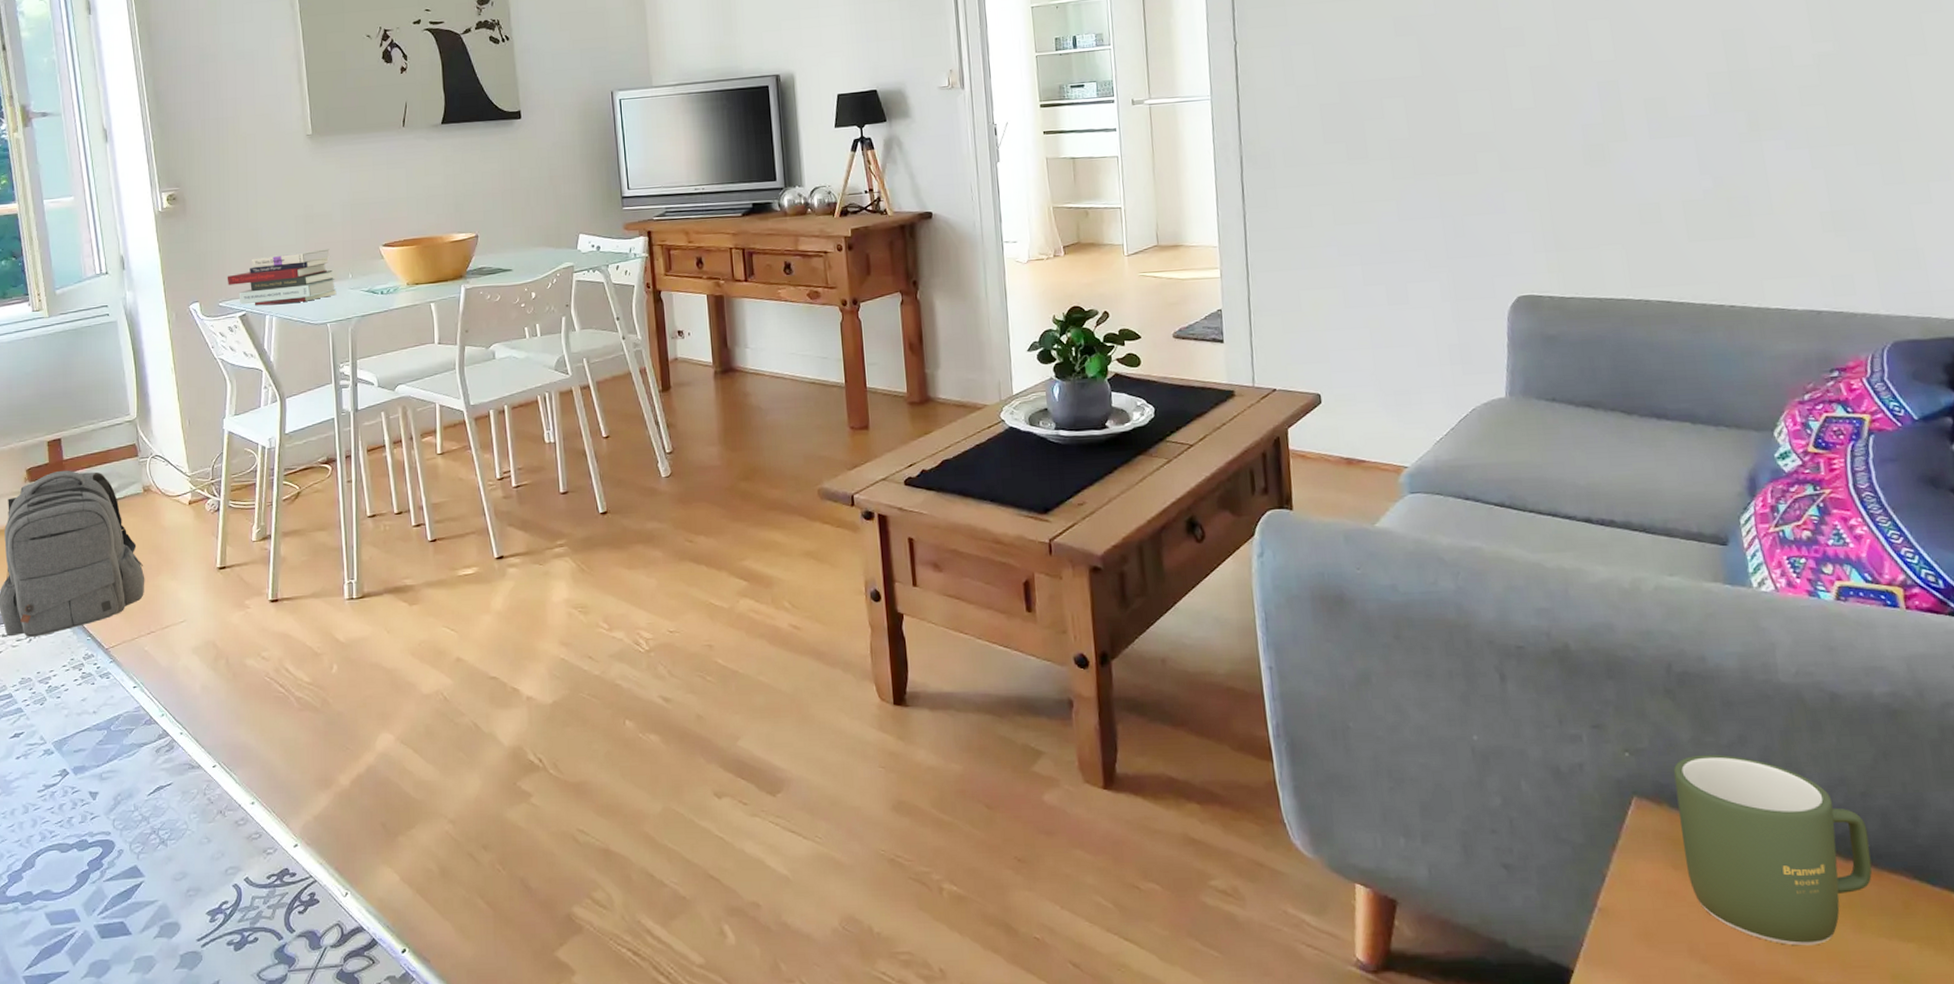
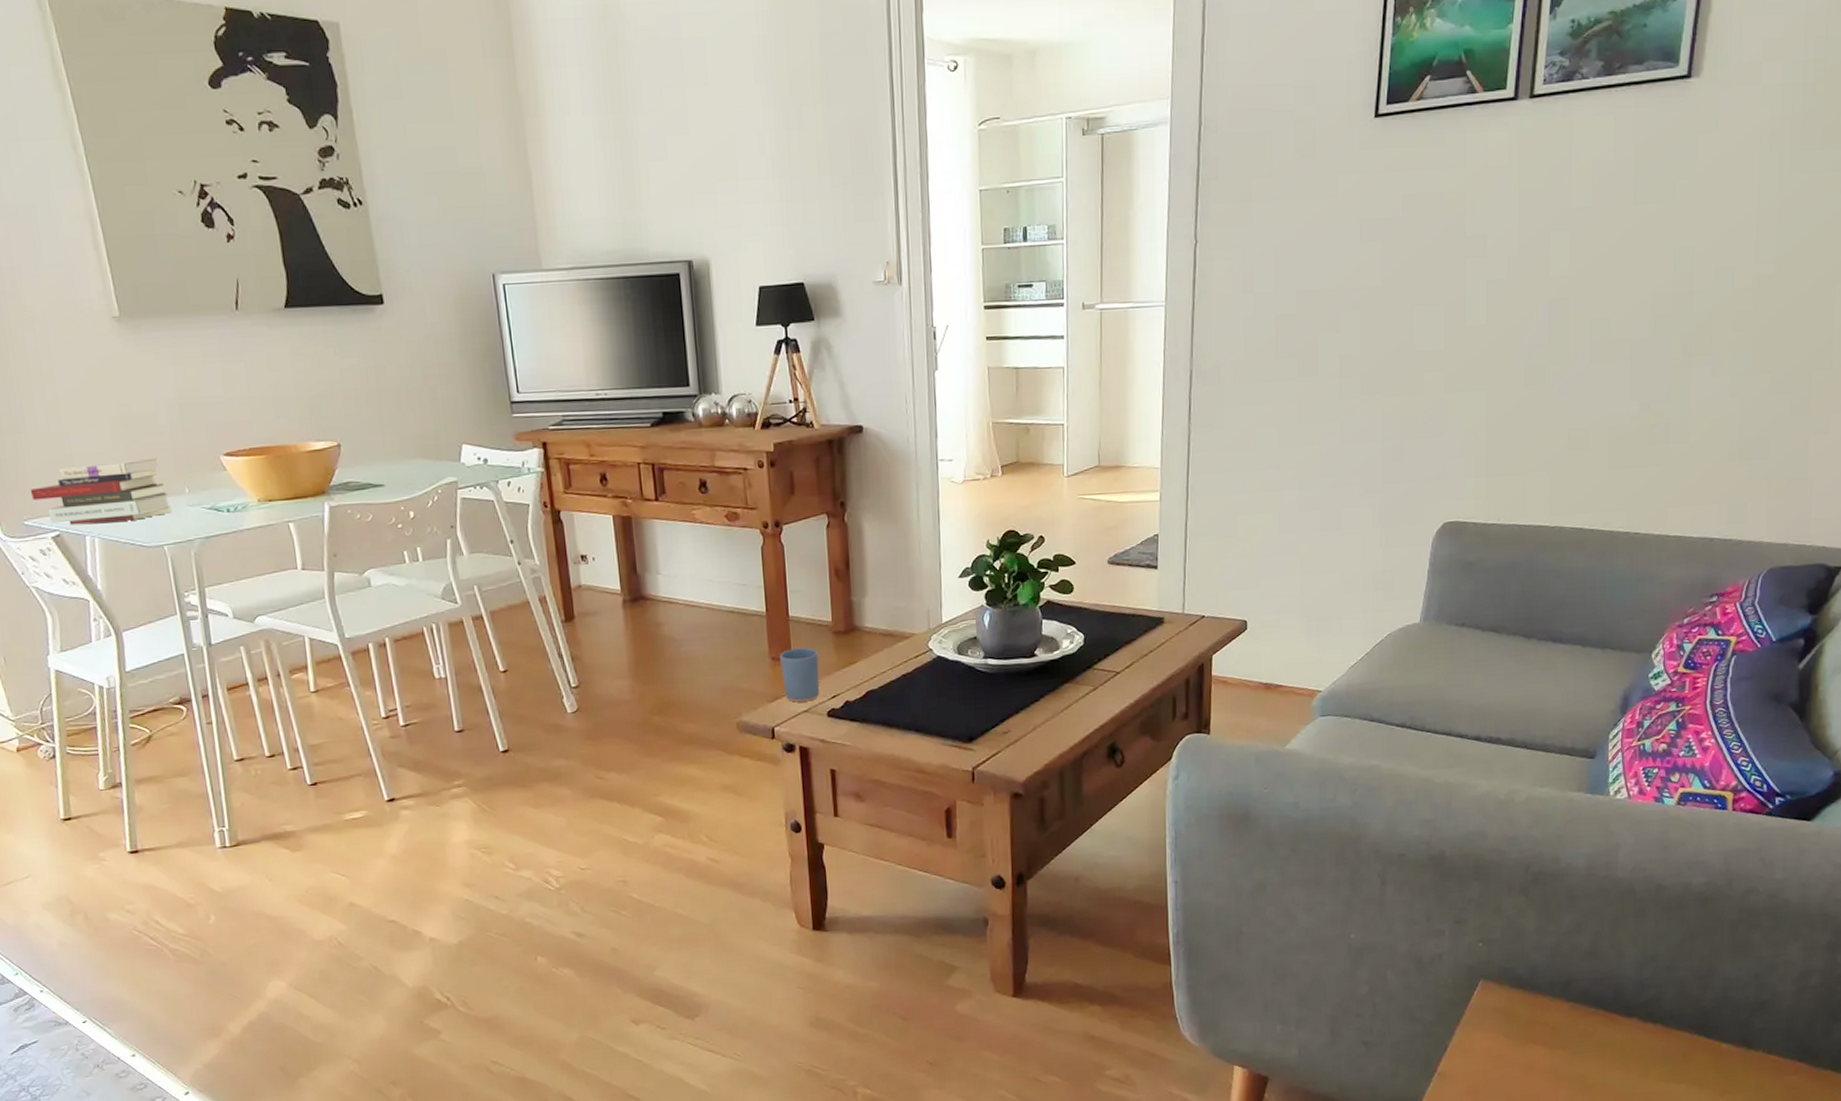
mug: none [858,417,897,471] -> present [780,647,820,702]
mug: present [1673,755,1873,946] -> none [1515,941,1666,1093]

